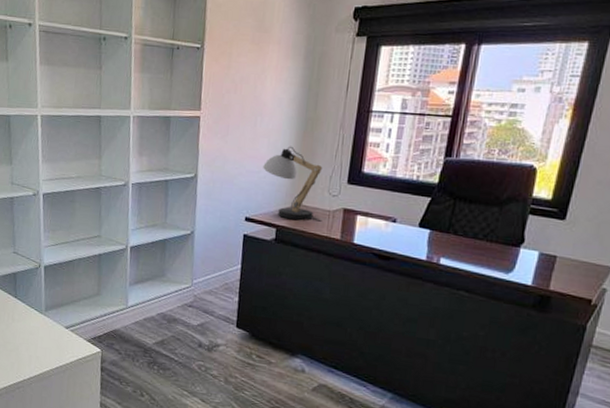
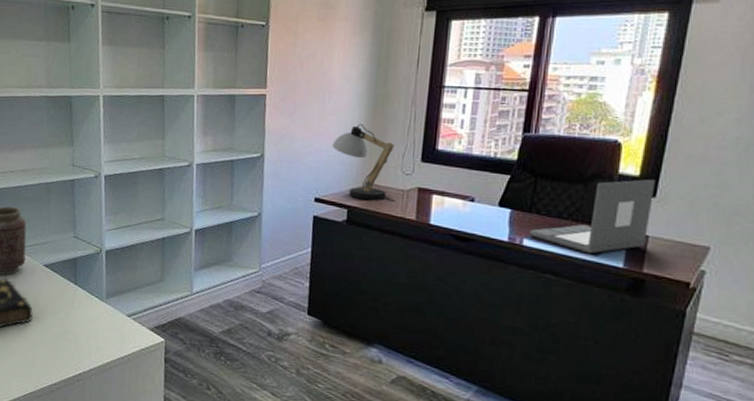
laptop: none [446,202,567,273] -> present [529,178,656,254]

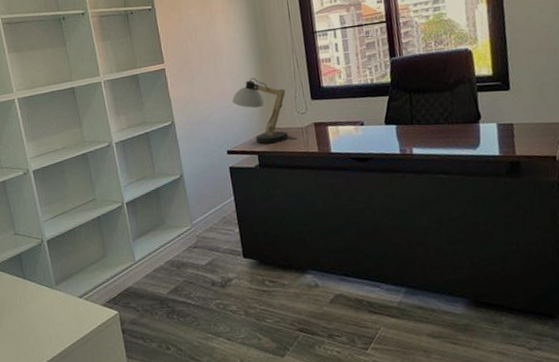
laptop: present [529,178,656,254] -> none [415,75,512,150]

